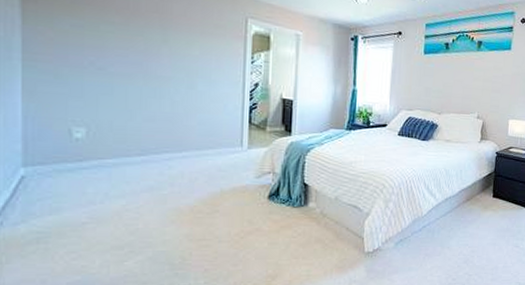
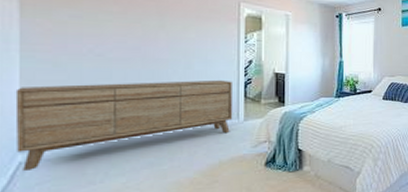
sideboard: none [17,98,237,186] -> present [15,80,233,172]

